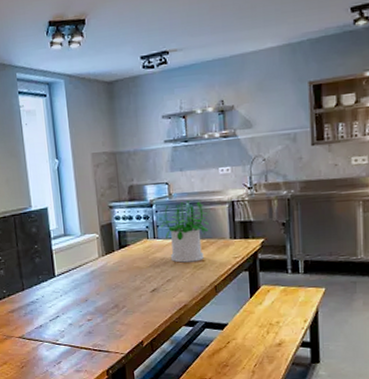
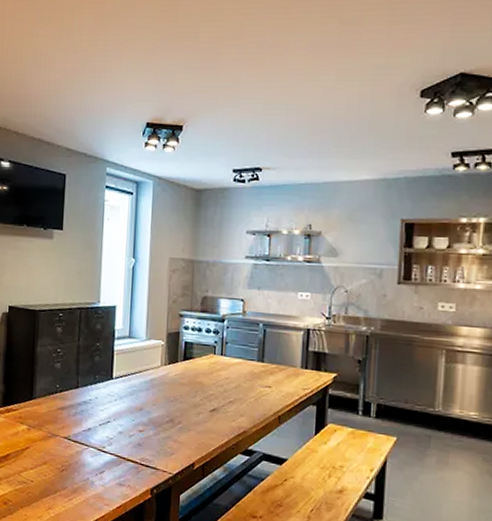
potted plant: present [159,200,209,263] -> none [229,321,282,387]

